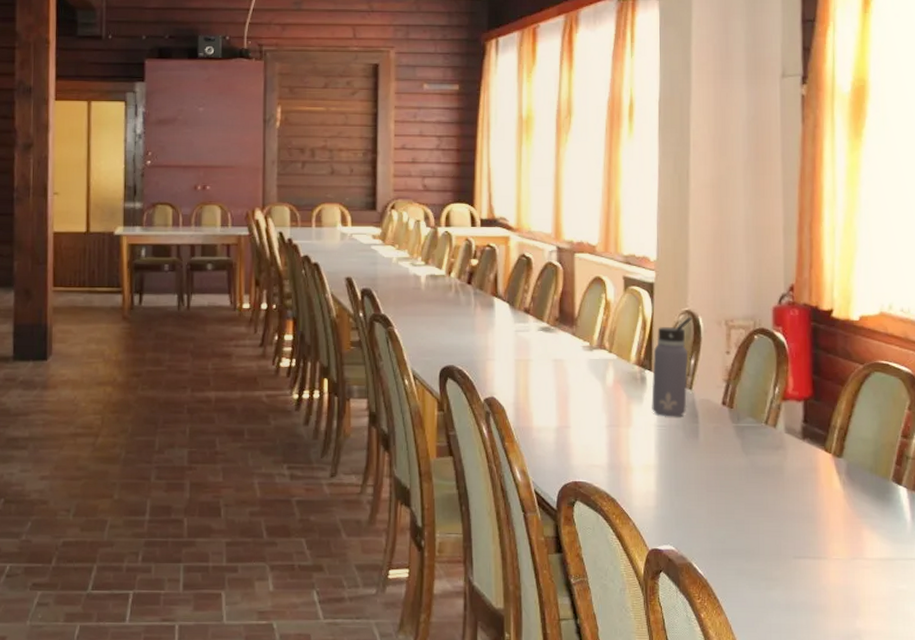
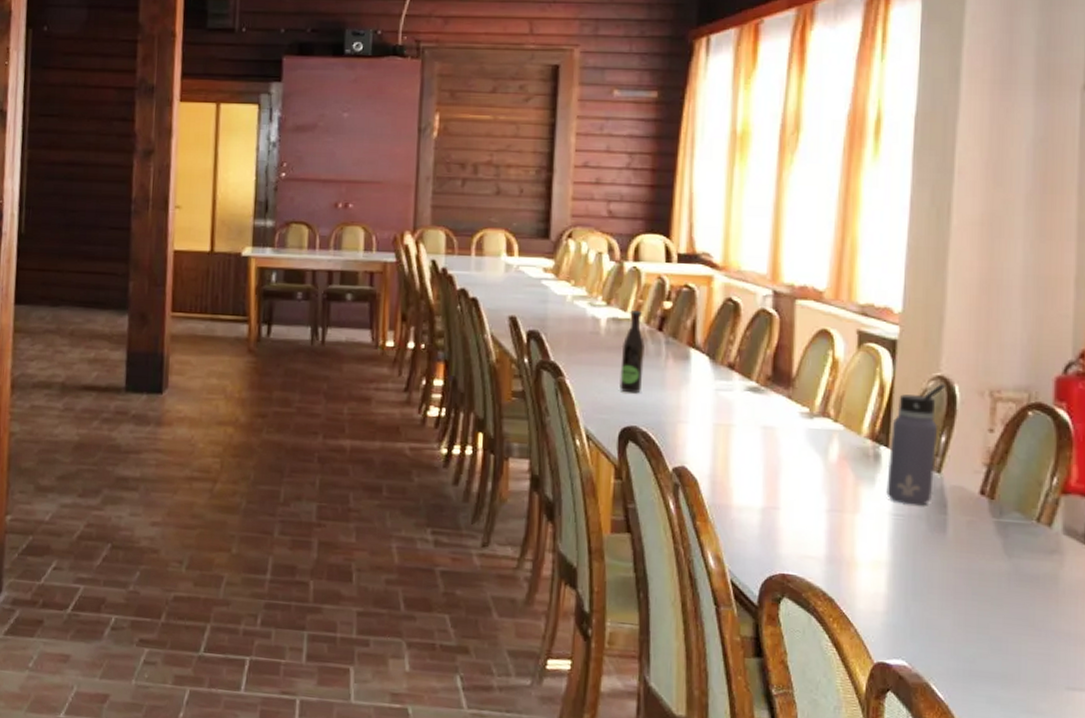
bottle: none [439,268,457,338] -> present [619,310,645,394]

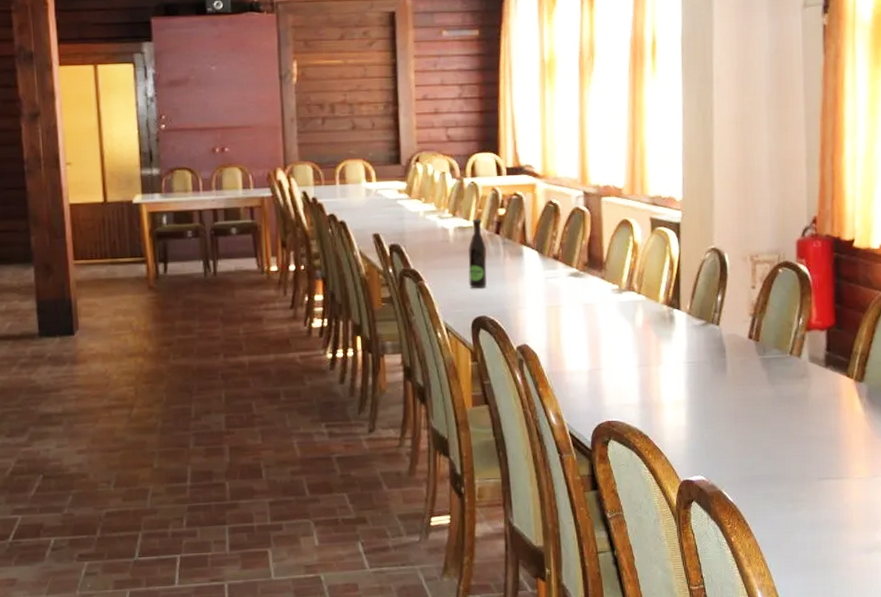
water bottle: present [886,384,946,505] -> none [680,254,719,354]

